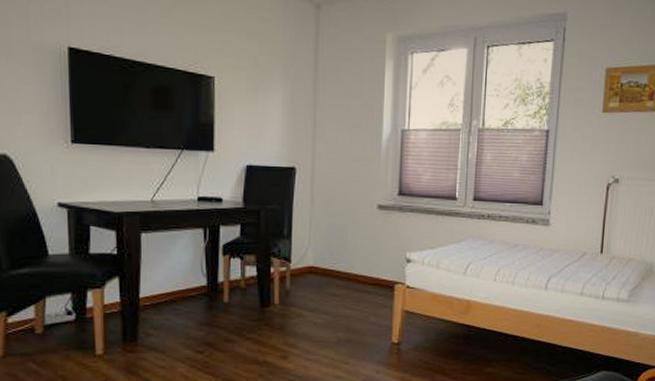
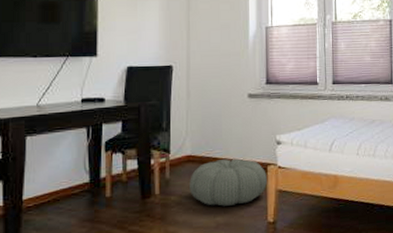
pouf: none [311,274,393,322] -> present [190,158,267,206]

